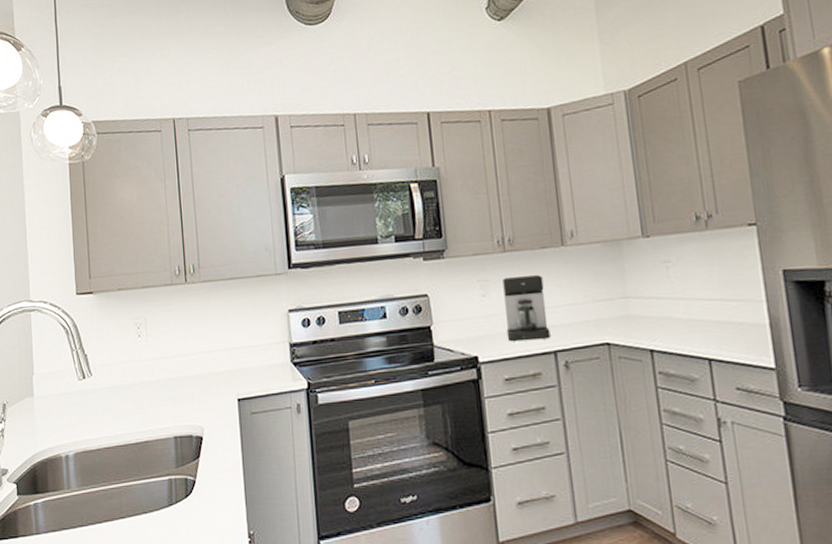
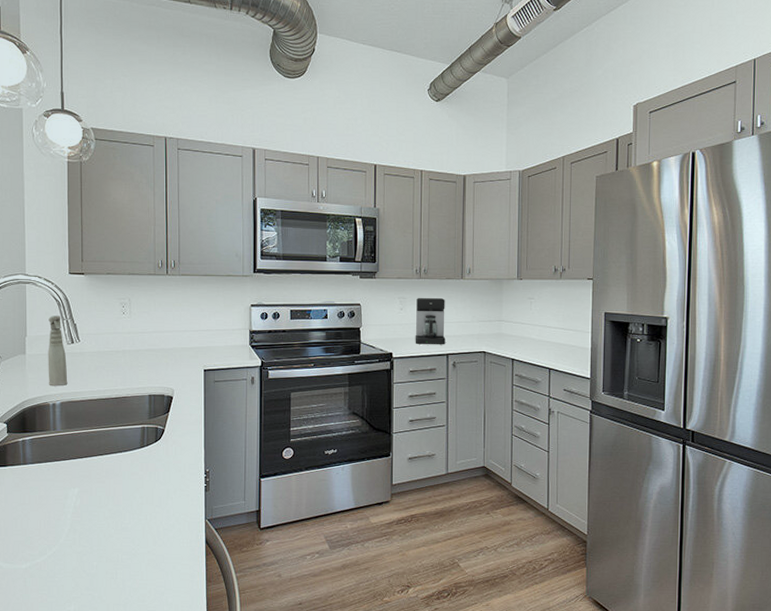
spray bottle: none [56,346,81,434] -> present [48,315,68,386]

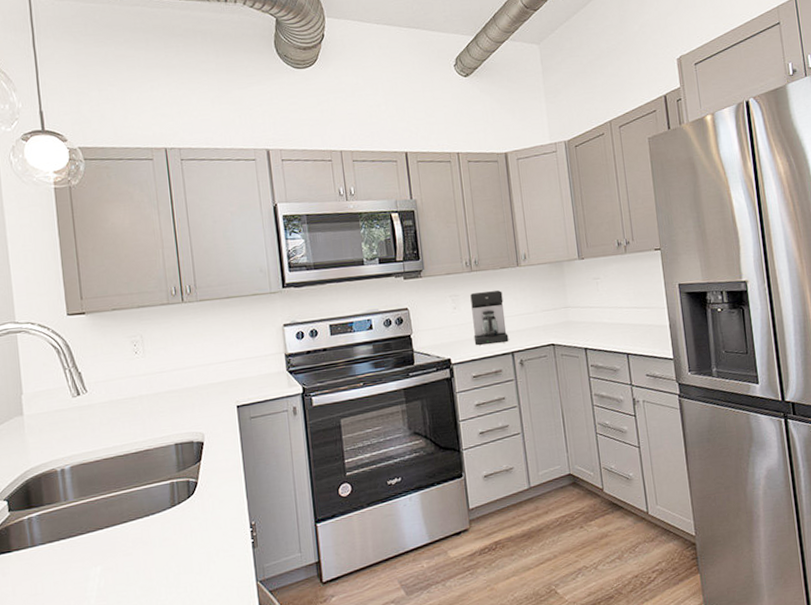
spray bottle: present [48,315,68,386] -> none [47,365,77,449]

